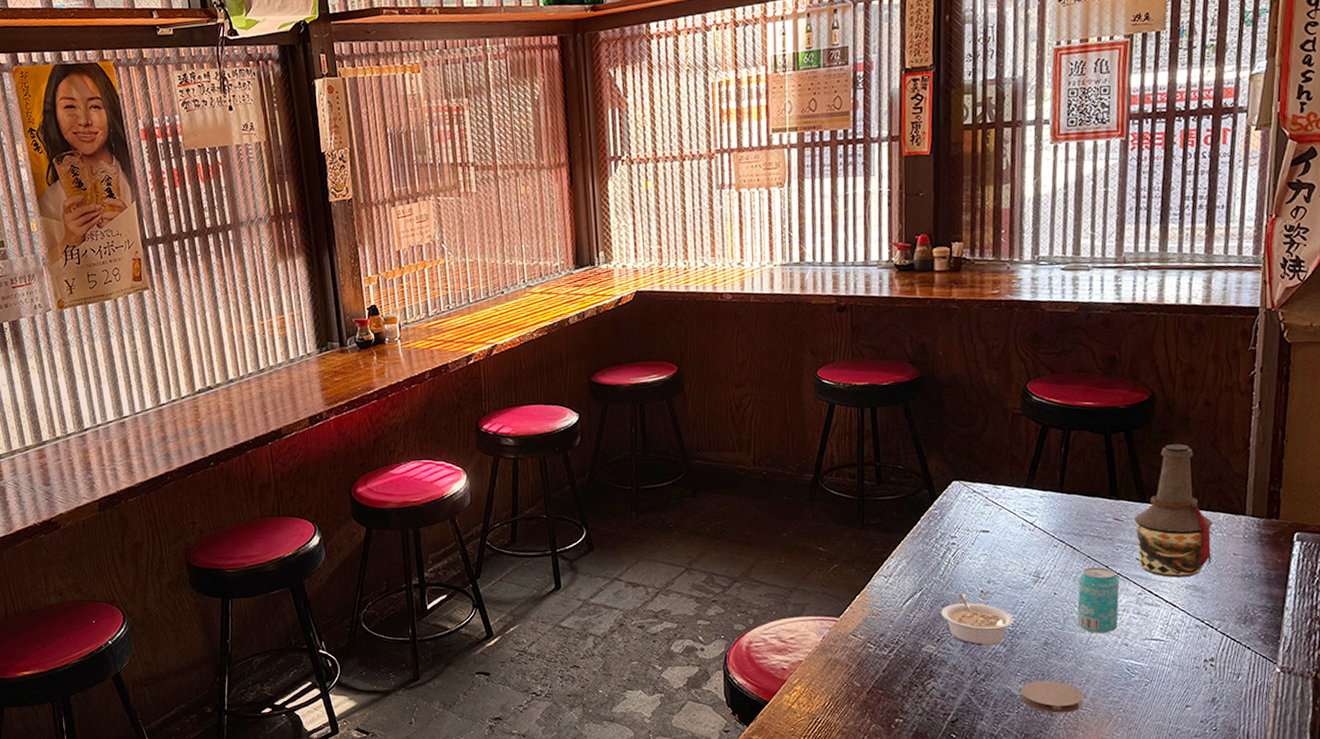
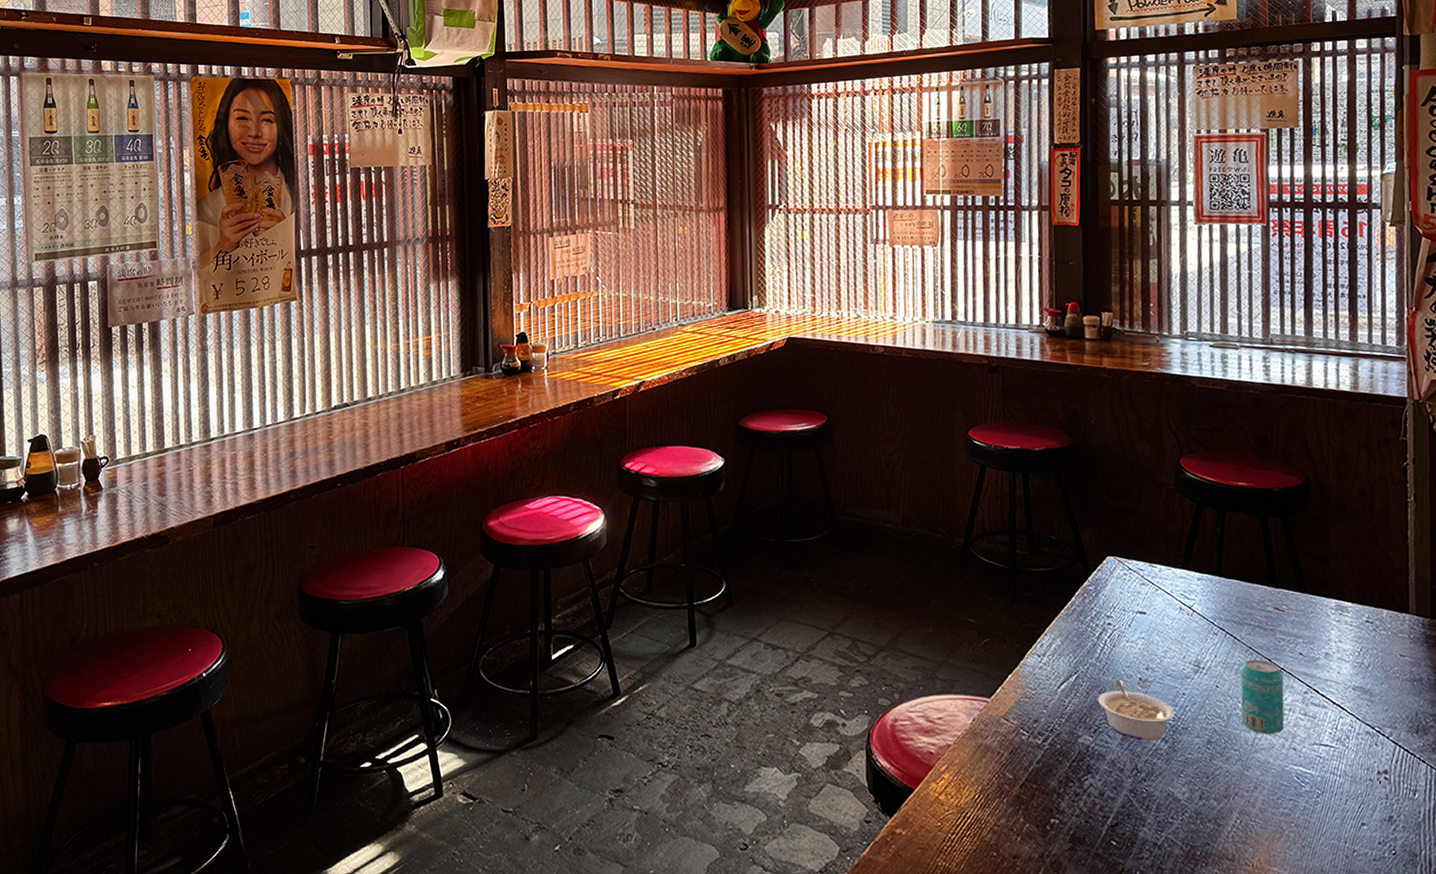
coaster: present [1020,680,1084,713] -> none [1184,784,1252,824]
bottle: present [1135,444,1213,578] -> none [1296,532,1378,677]

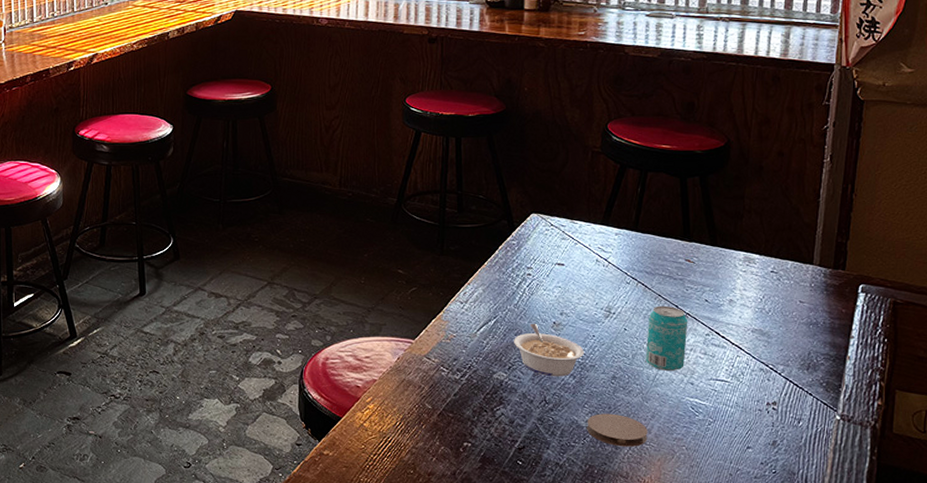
coaster: none [1184,784,1252,824] -> present [587,413,648,447]

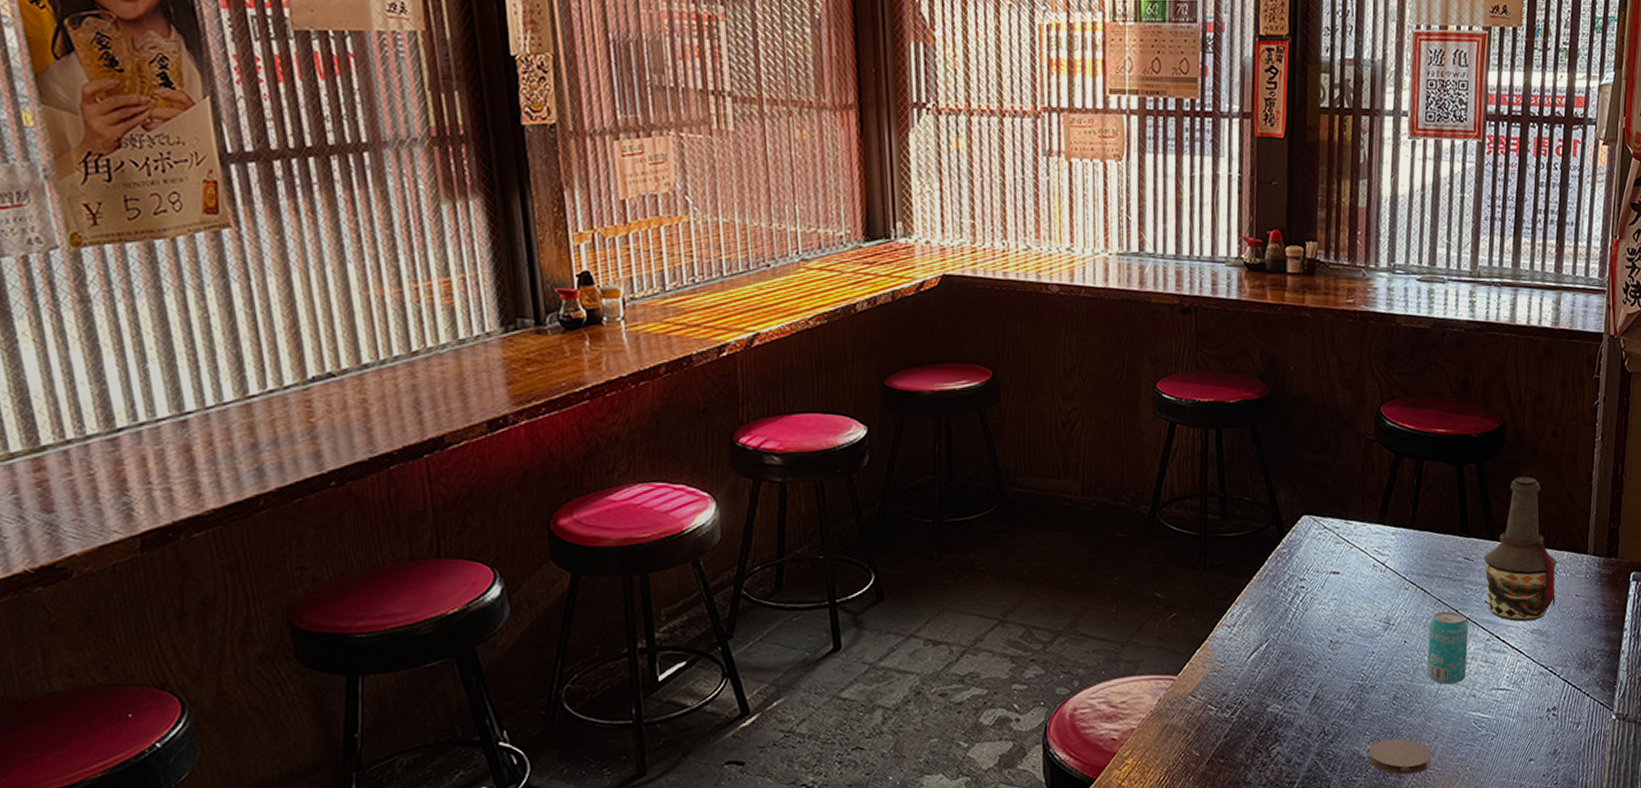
legume: present [514,323,584,377] -> none [1288,643,1364,704]
bottle: none [706,191,781,321] -> present [1484,477,1557,622]

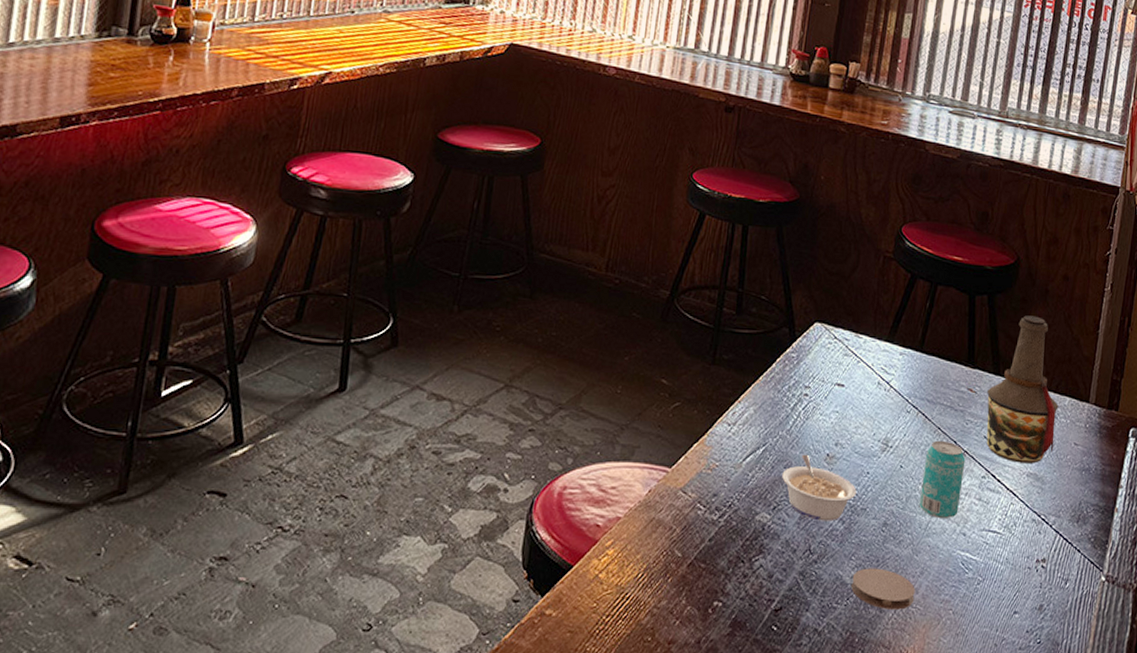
legume: none [1288,643,1364,704] -> present [782,454,857,521]

